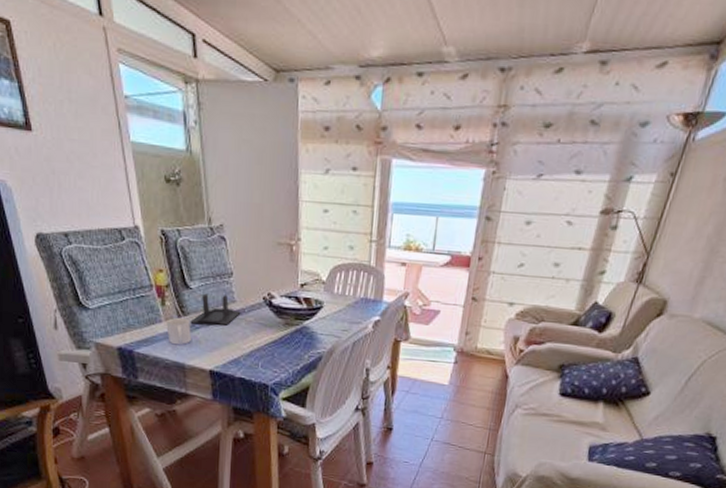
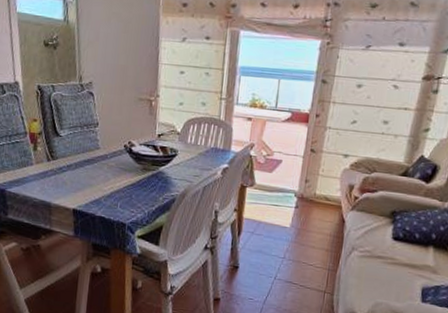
cup: present [166,318,192,346] -> none [36,162,59,186]
napkin holder: present [190,293,241,326] -> none [58,140,104,169]

